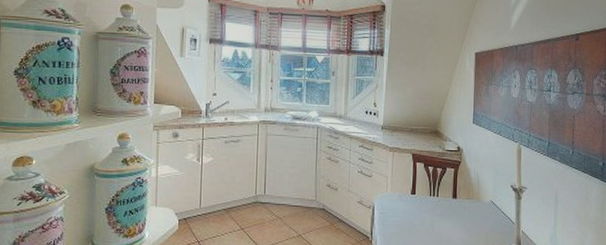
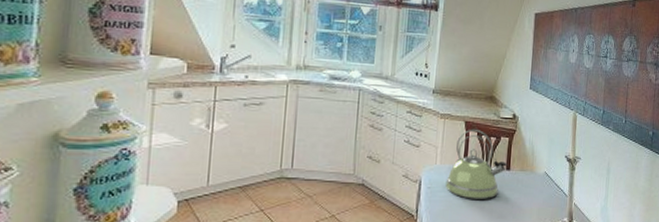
kettle: none [396,160,454,224] -> present [445,128,508,199]

